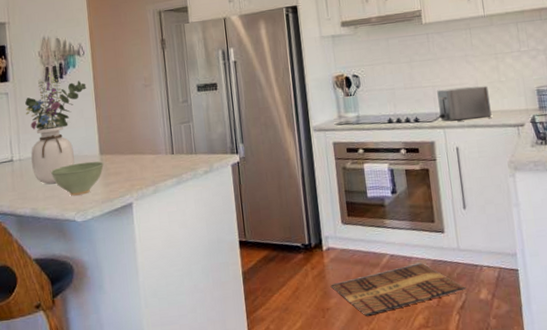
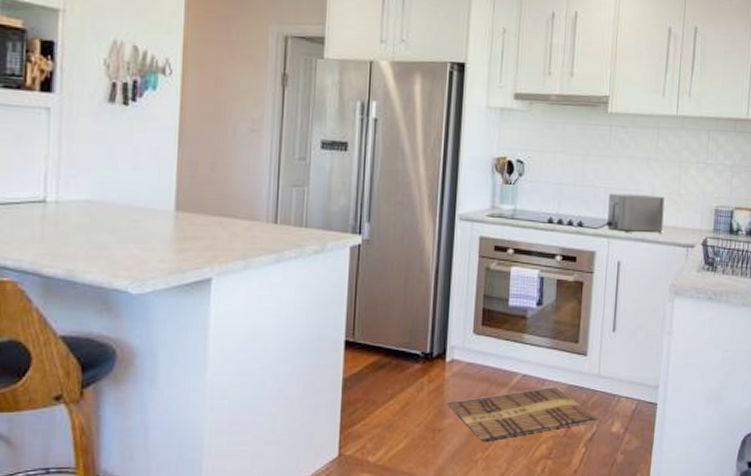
bouquet: present [25,71,87,185] -> none [73,88,169,241]
bowl: present [50,161,104,196] -> none [100,217,178,260]

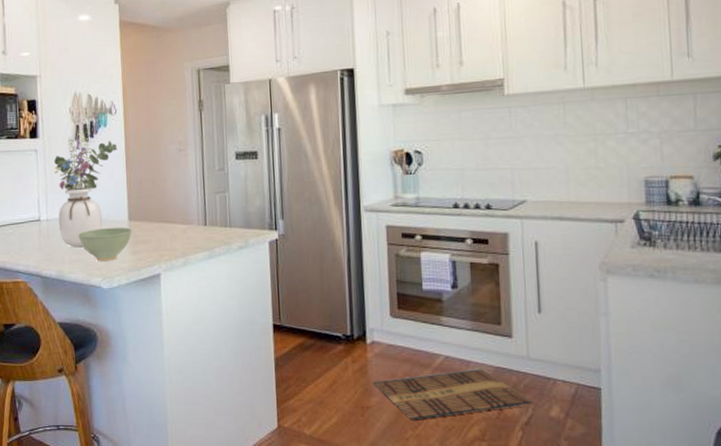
bouquet: none [73,88,169,241] -> present [54,129,118,248]
bowl: none [100,217,178,260] -> present [77,227,132,262]
toaster: present [606,193,665,234] -> none [516,171,583,212]

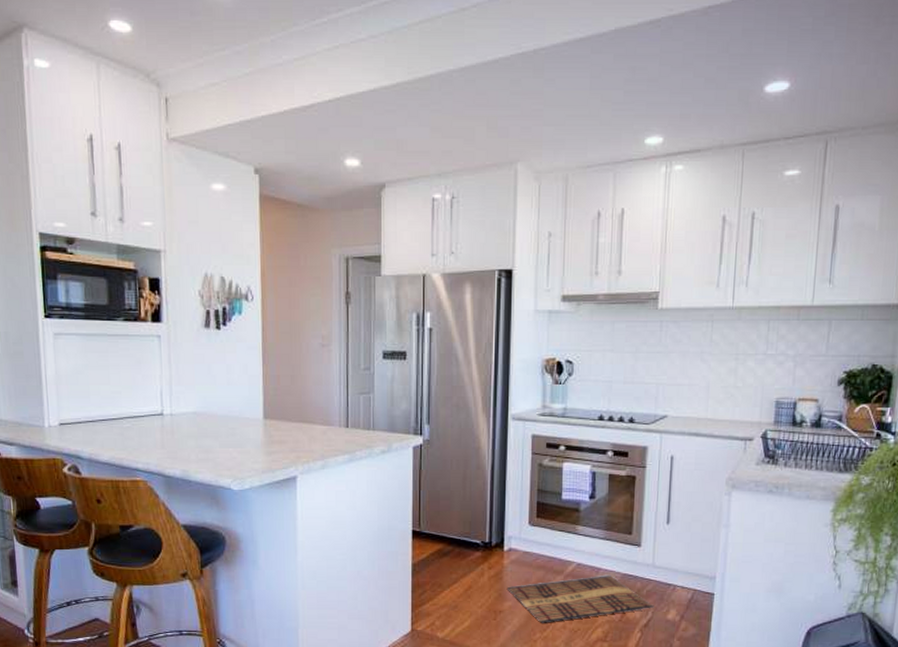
bouquet: present [54,129,118,248] -> none [179,315,253,446]
bowl: present [77,227,132,262] -> none [205,425,267,461]

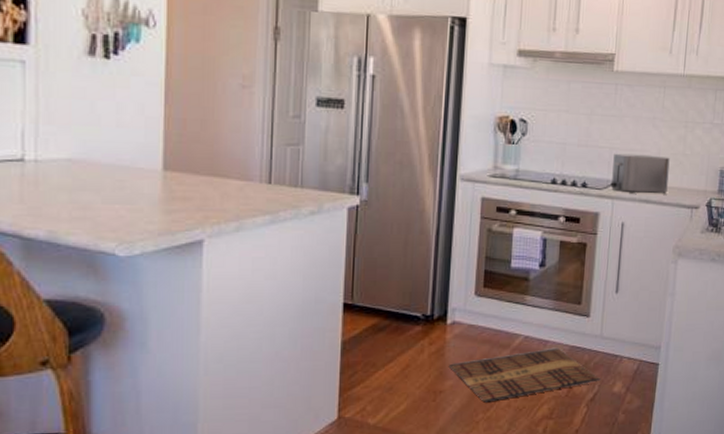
toaster: none [658,389,720,427] -> present [610,153,670,195]

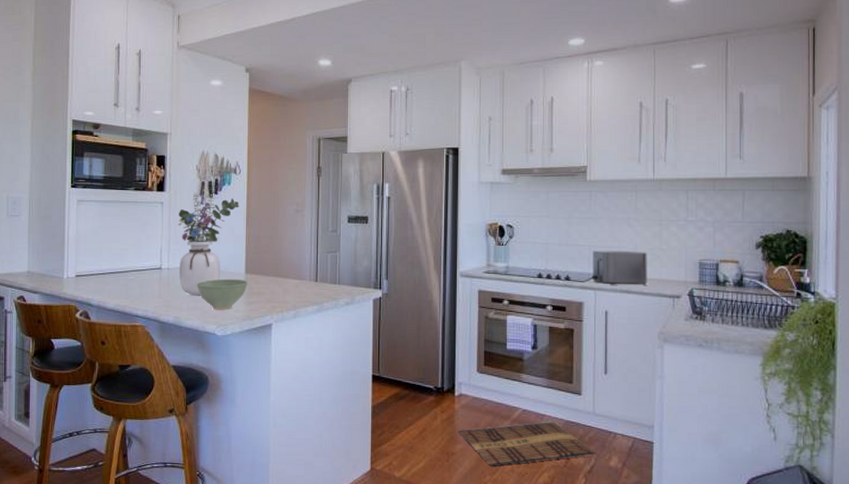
bouquet: none [51,40,154,201] -> present [178,186,239,296]
bowl: none [83,177,167,221] -> present [196,278,248,310]

